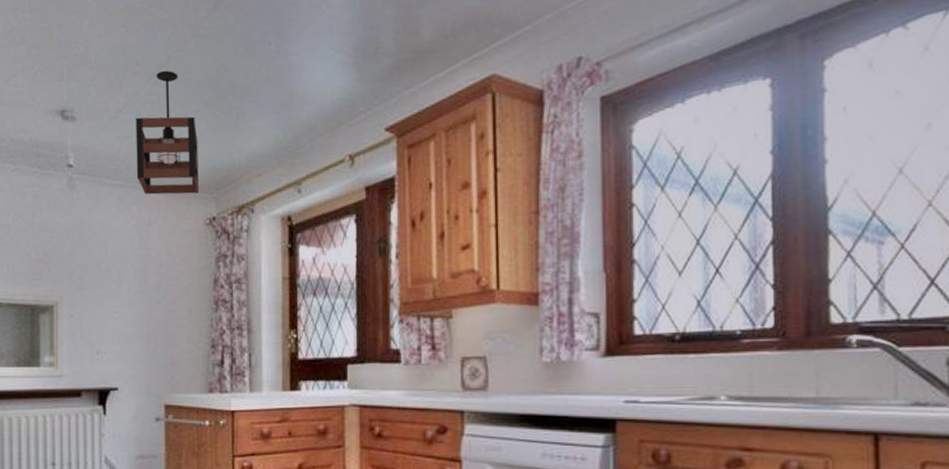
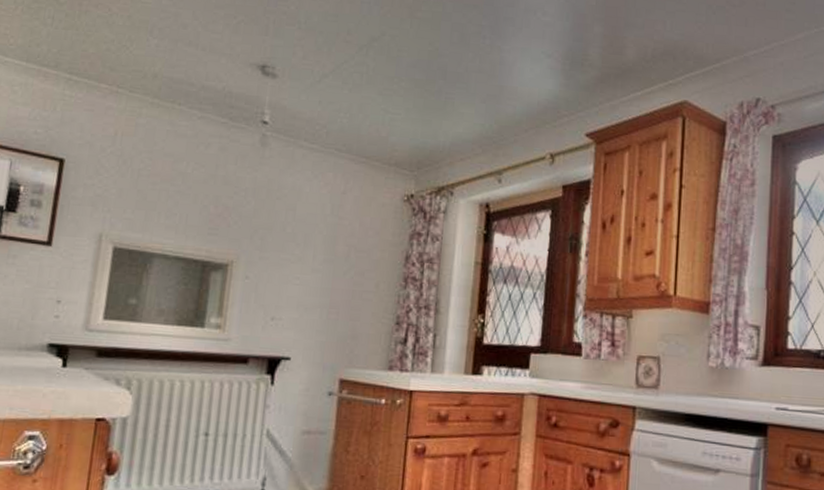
pendant light: present [136,70,200,195] -> none [335,44,404,169]

